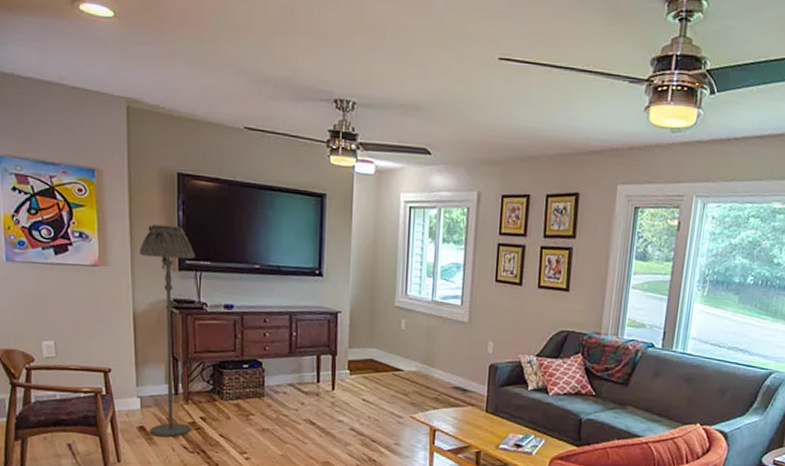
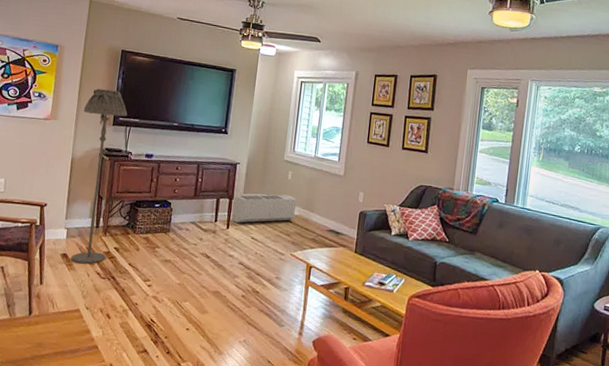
air conditioner: none [337,347,414,383] -> present [231,194,297,223]

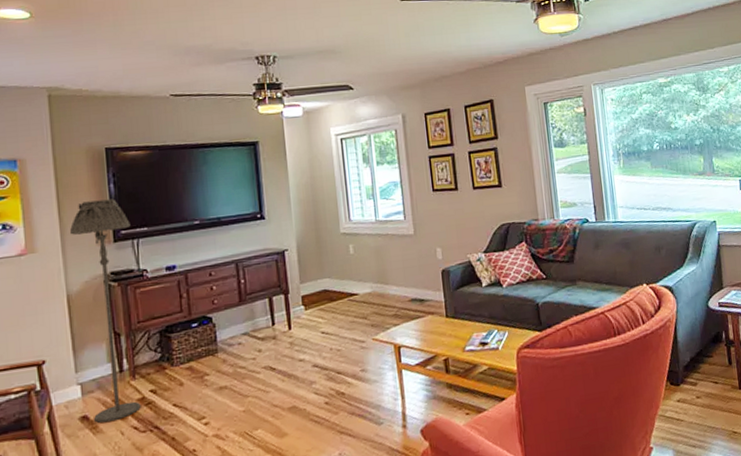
air conditioner: present [231,194,297,223] -> none [290,272,368,320]

